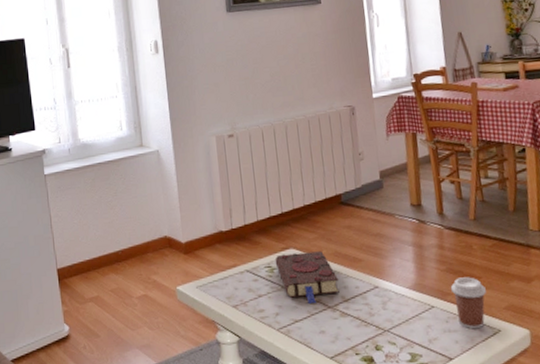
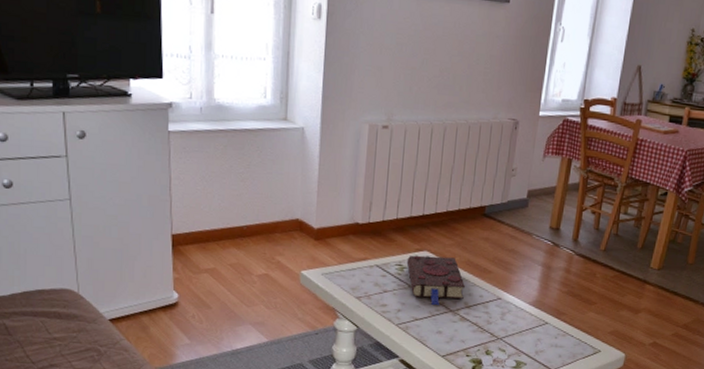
coffee cup: present [450,277,486,329] -> none [566,300,598,347]

